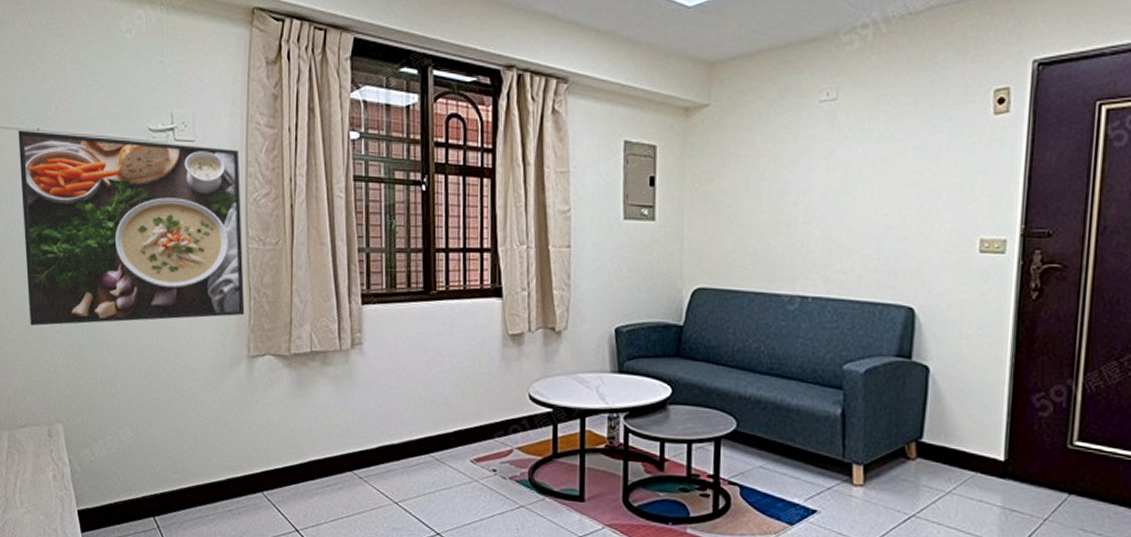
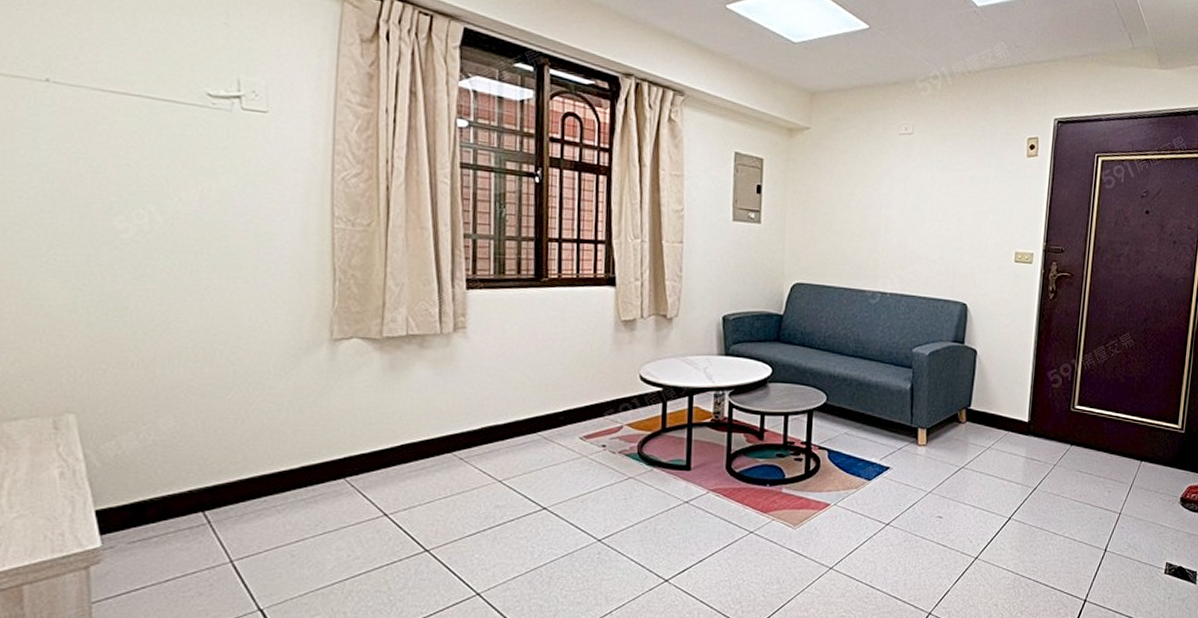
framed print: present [18,130,245,326] -> none [16,77,328,304]

